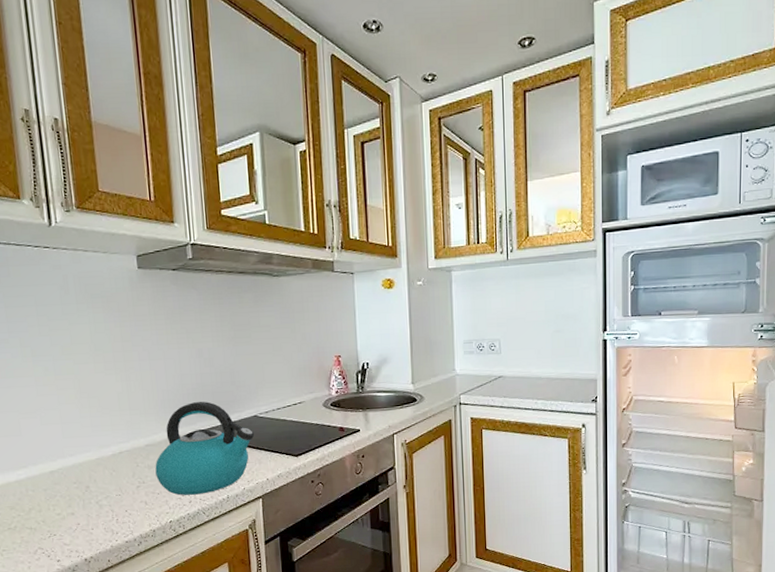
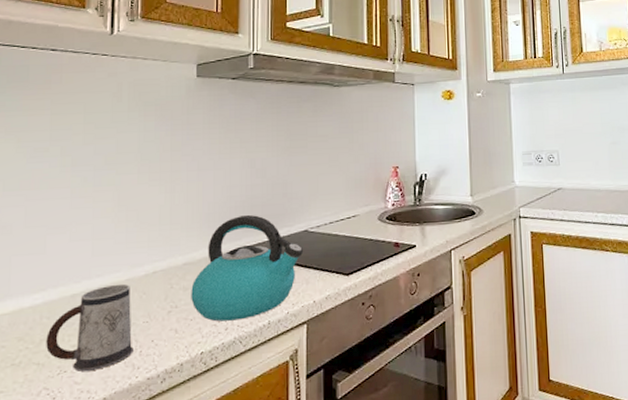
mug: none [34,462,111,535] -> present [46,283,133,372]

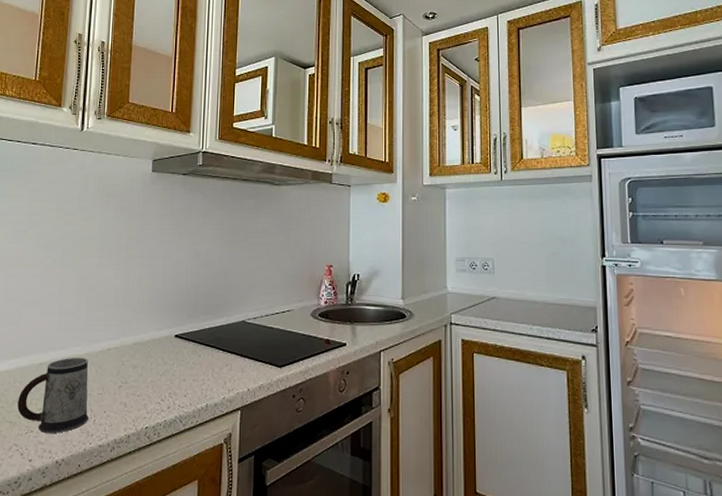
kettle: present [191,215,304,322] -> none [139,303,241,400]

